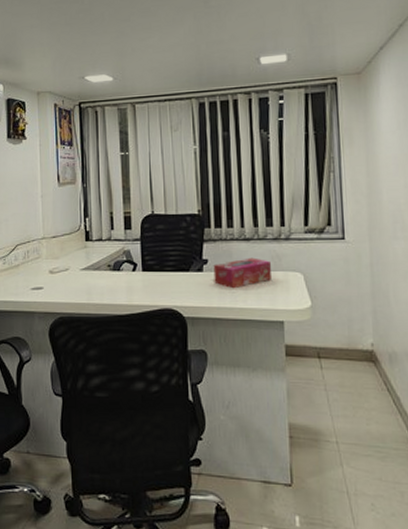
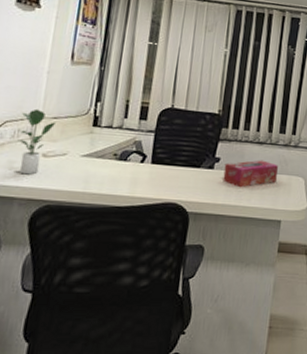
potted plant: none [28,230,56,291] -> present [17,109,57,175]

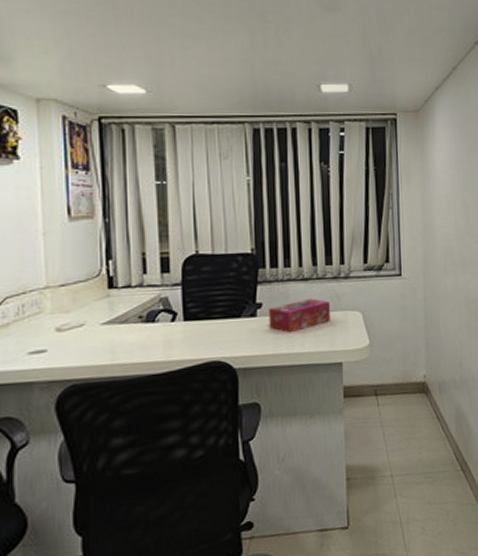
potted plant: present [17,109,57,175] -> none [23,278,66,355]

